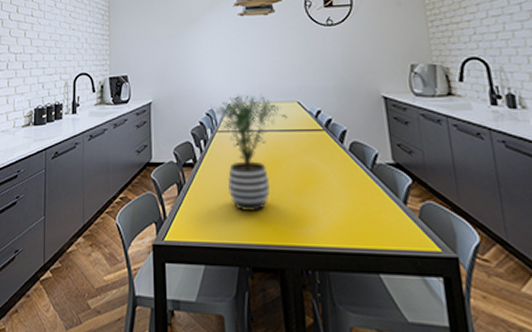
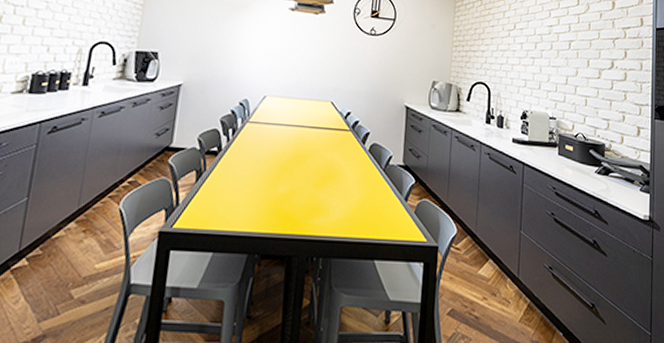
potted plant: present [210,93,288,212] -> none [244,87,320,203]

